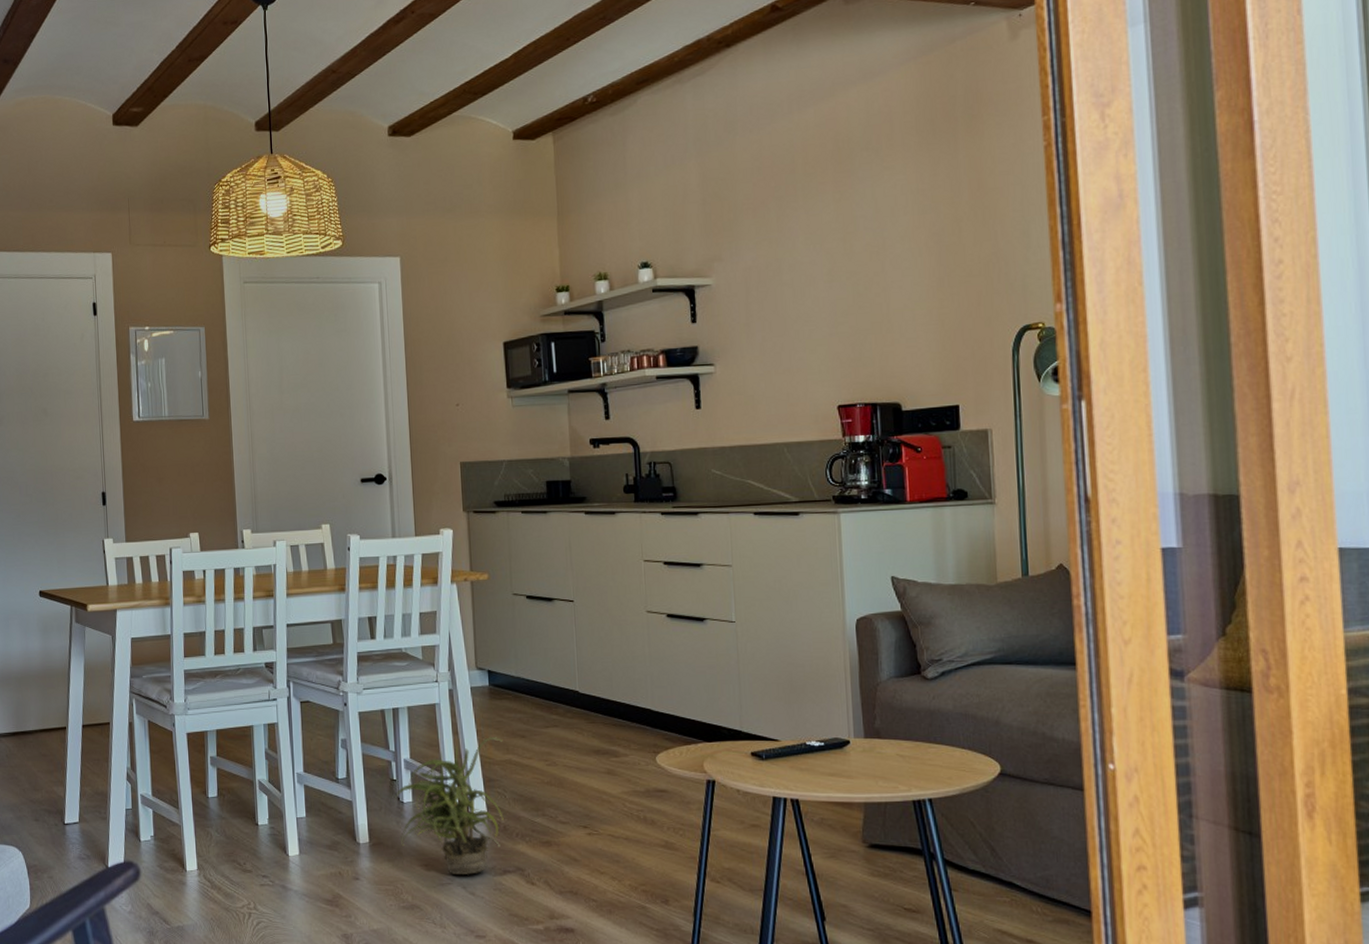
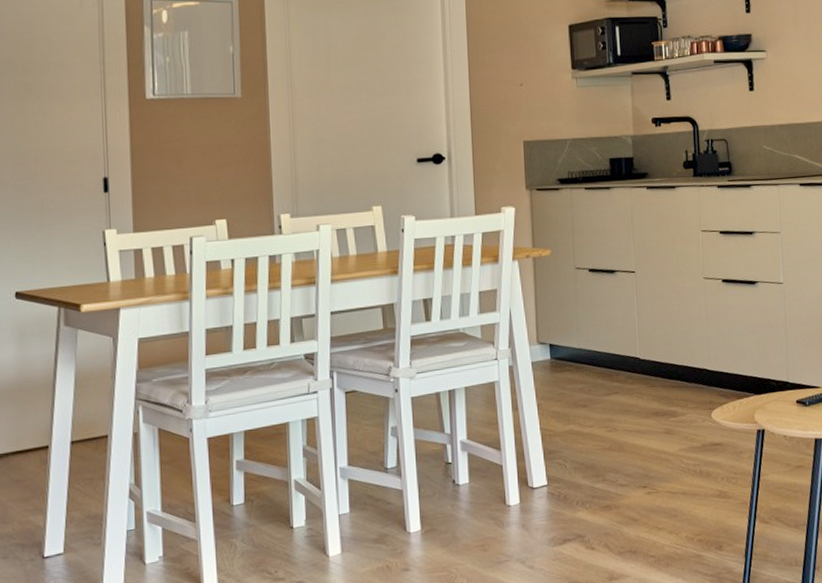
potted plant: present [395,737,504,875] -> none [450,409,564,551]

